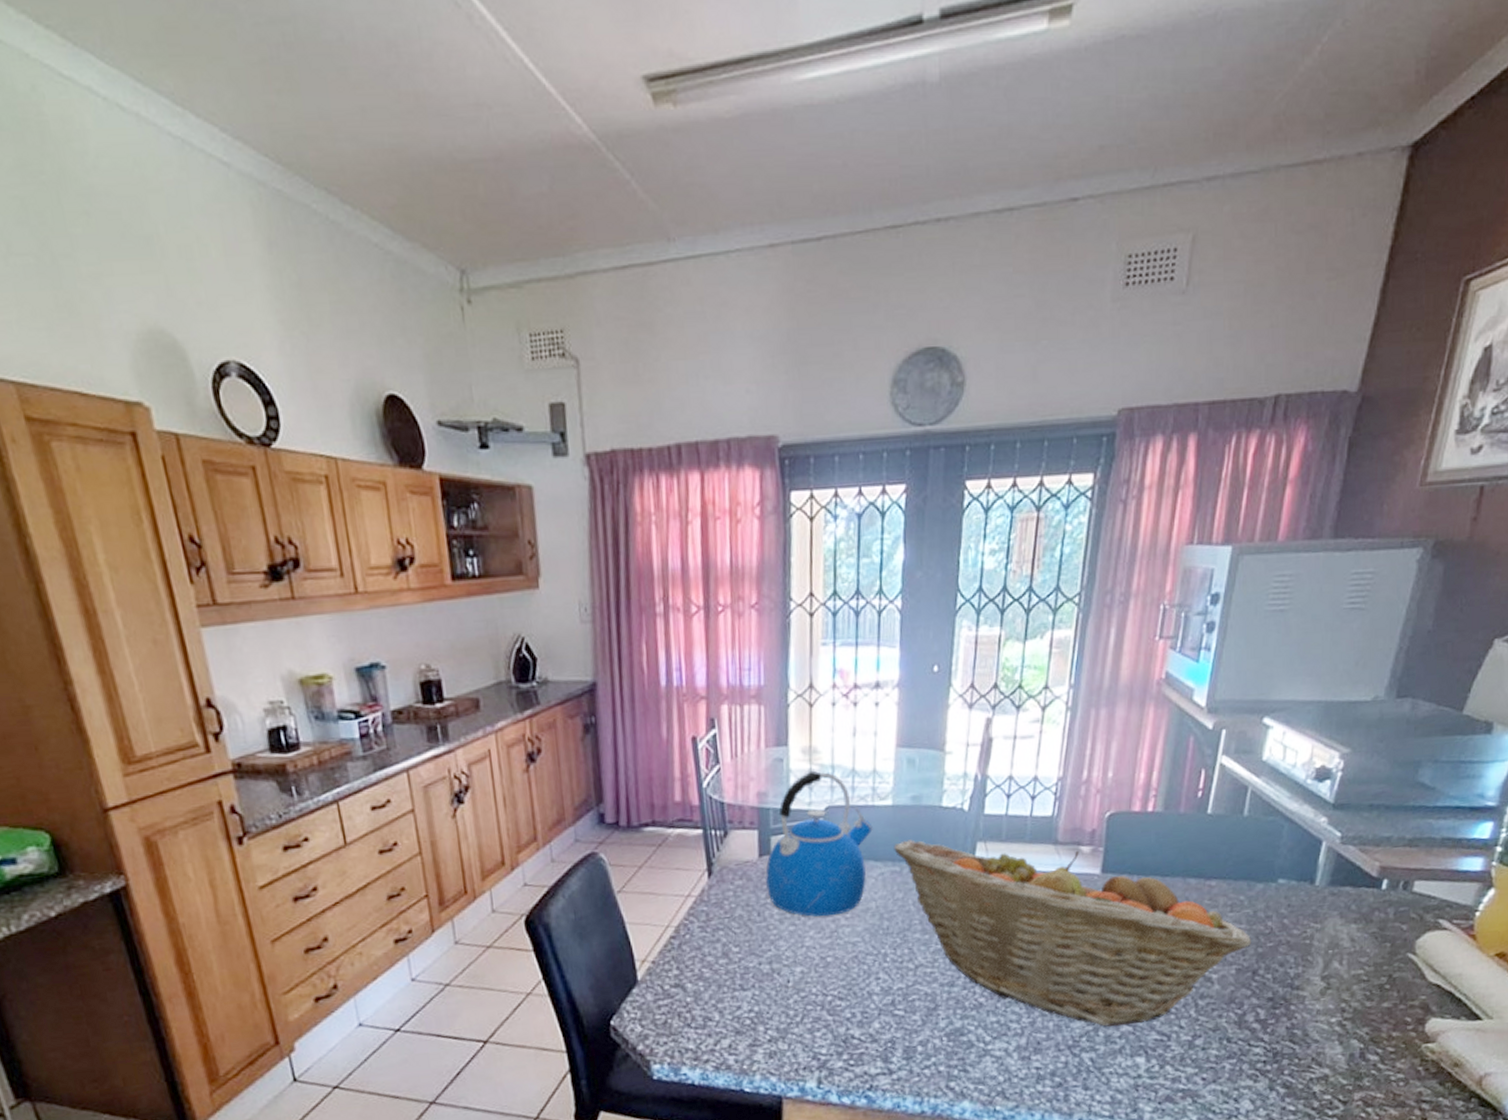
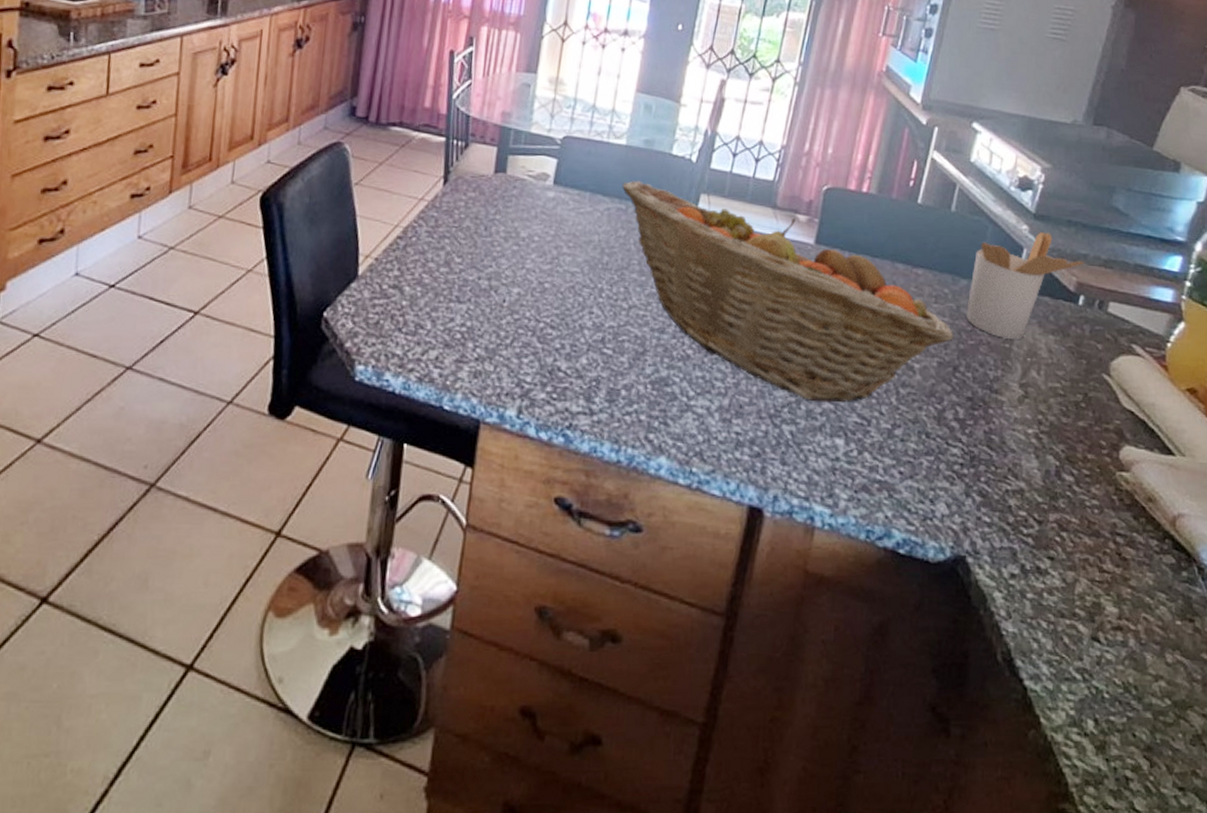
kettle: present [765,770,873,917] -> none [496,100,605,243]
utensil holder: none [1264,821,1387,936] -> present [966,232,1084,340]

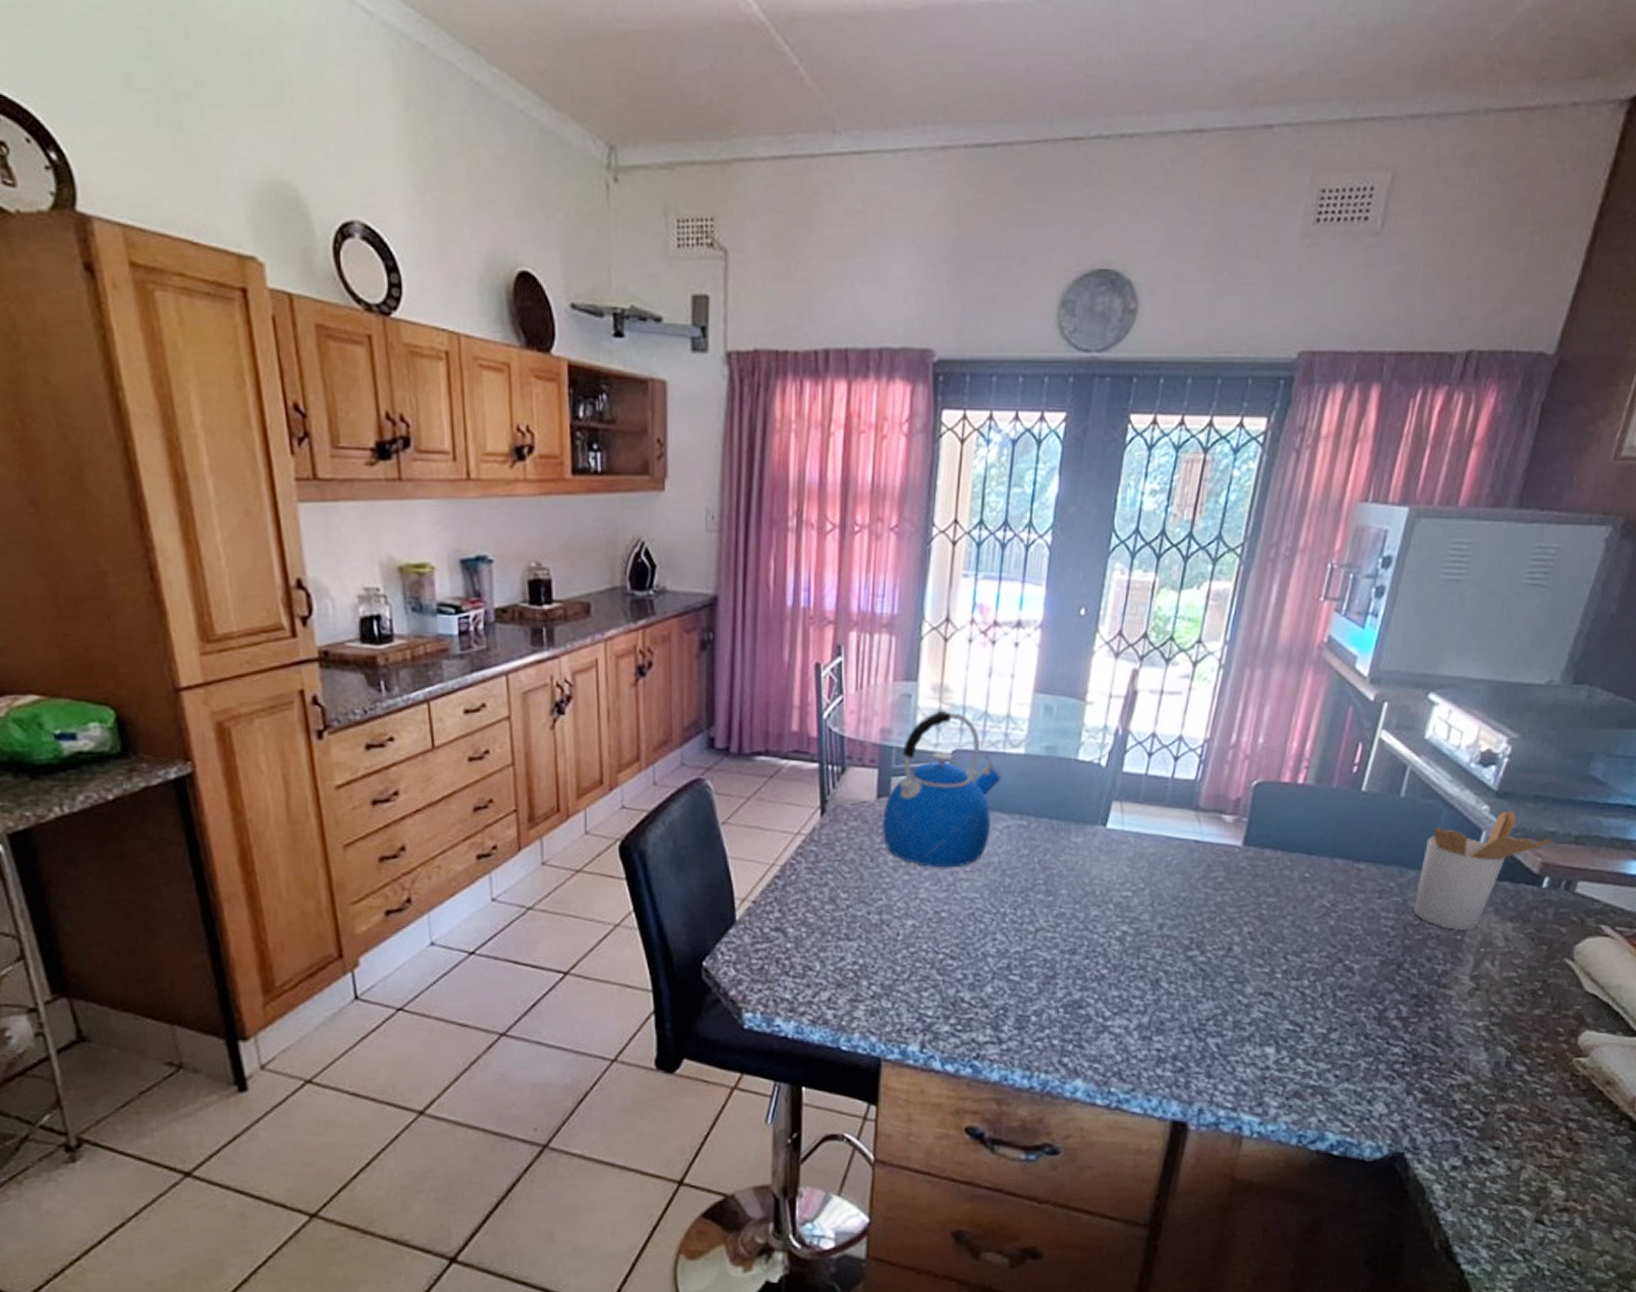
kettle: none [496,100,605,243] -> present [881,710,1002,868]
fruit basket: present [622,180,954,403] -> none [1022,793,1399,1012]

